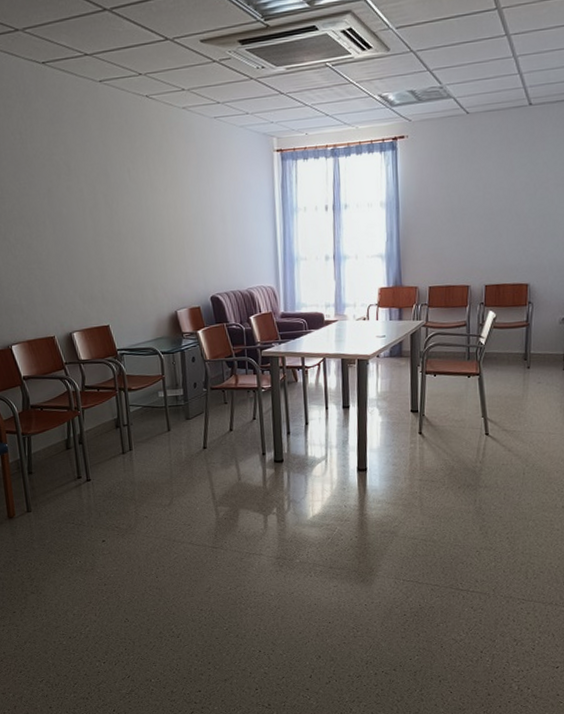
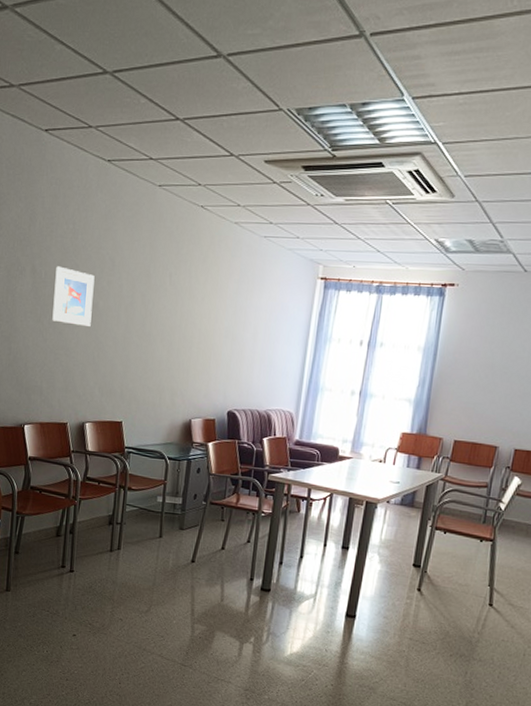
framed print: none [11,179,59,237] -> present [52,266,95,327]

